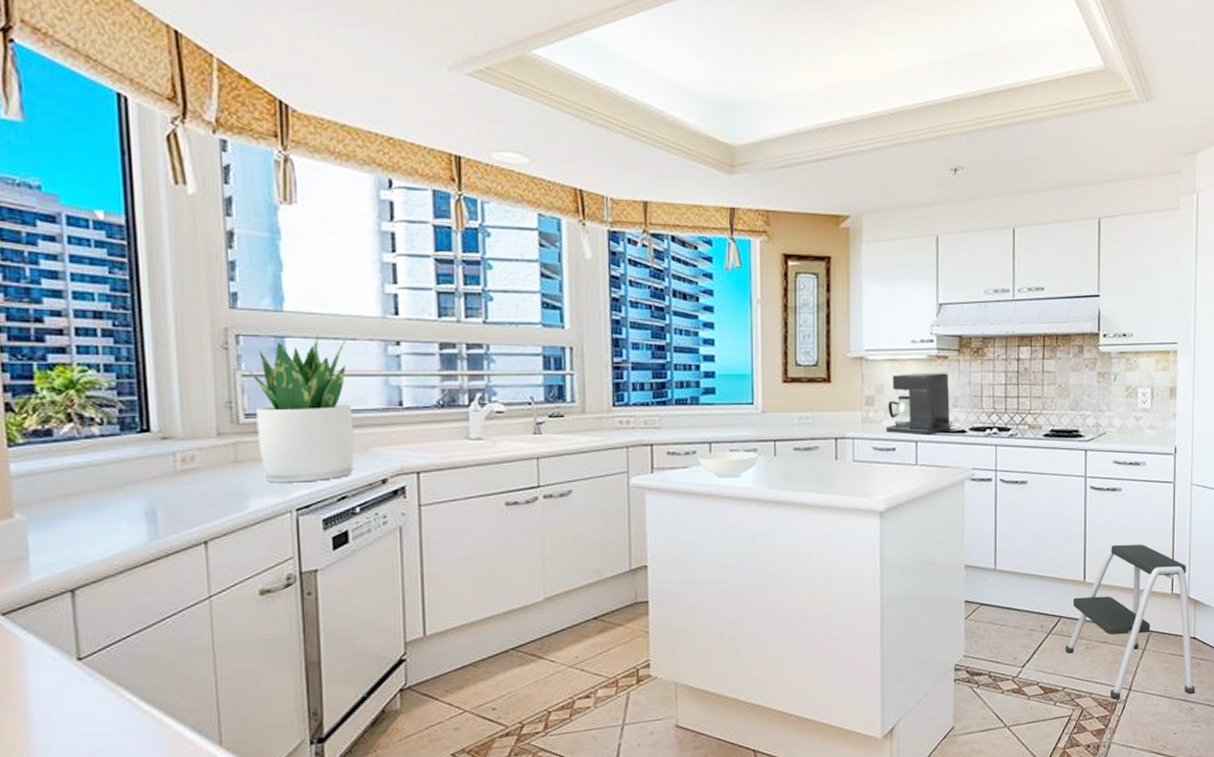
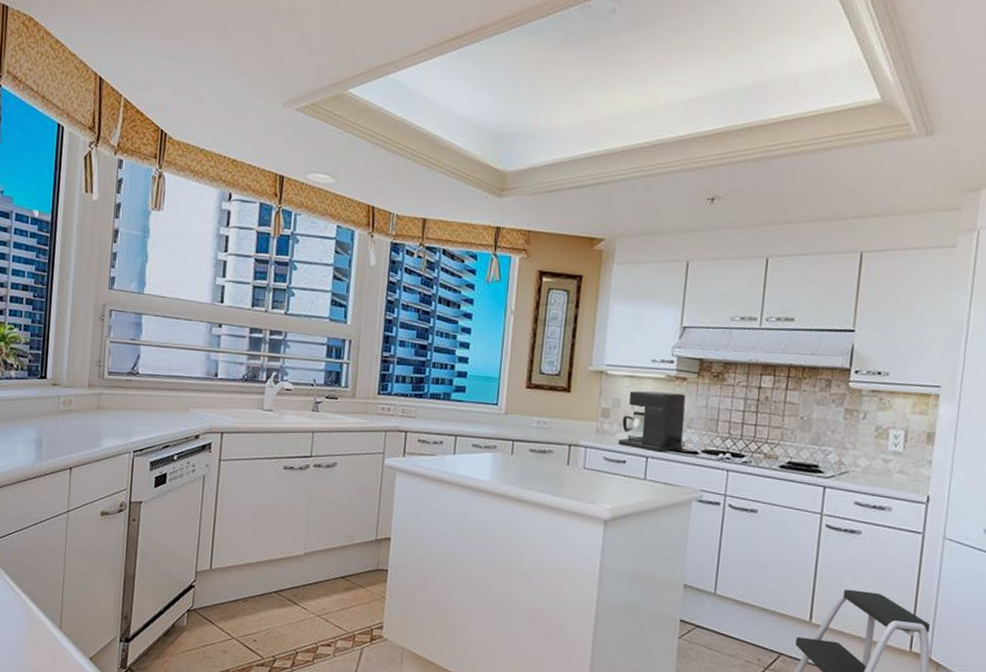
planter: present [249,334,354,483] -> none [114,314,186,431]
bowl: present [697,451,759,478] -> none [443,444,498,470]

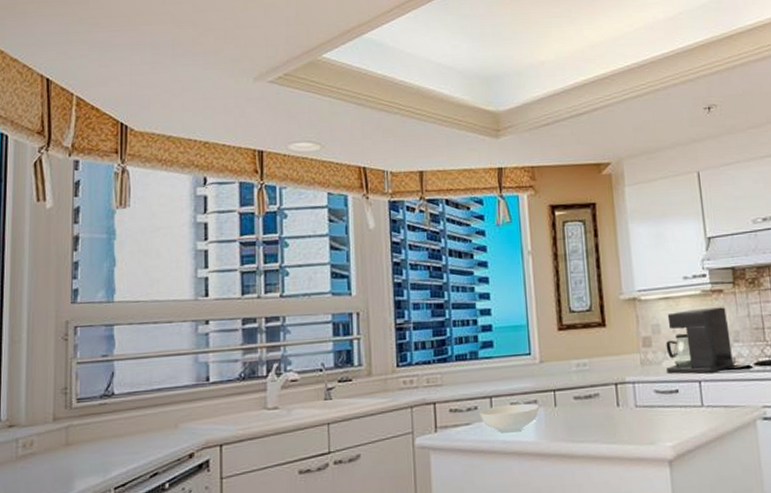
bowl: none [443,444,498,470] -> present [479,403,540,433]

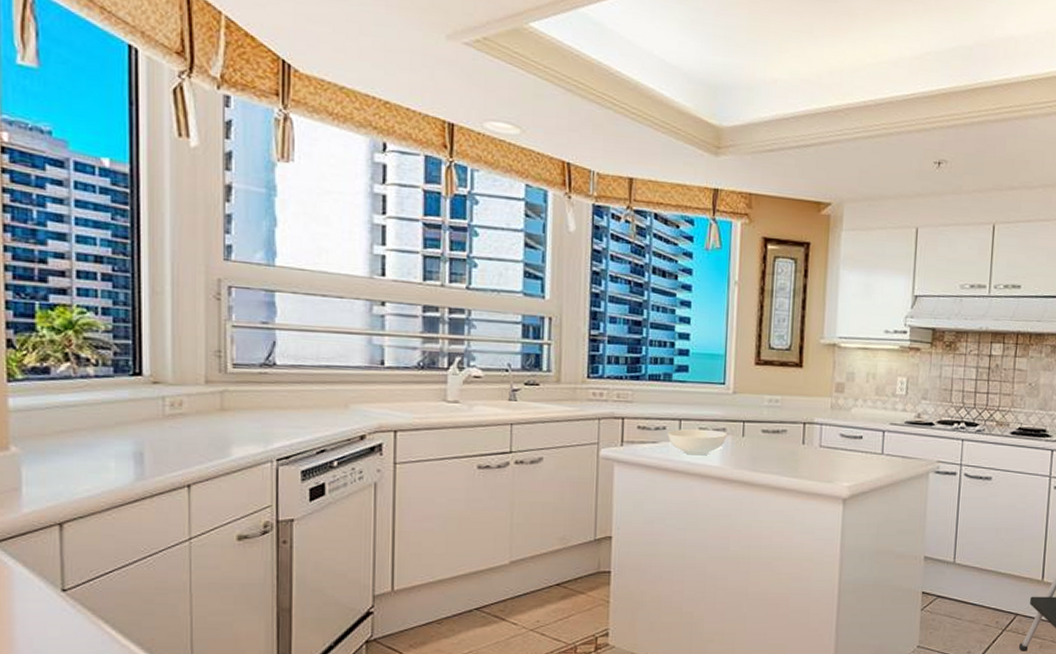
coffee maker: present [665,307,735,375] -> none [853,362,920,426]

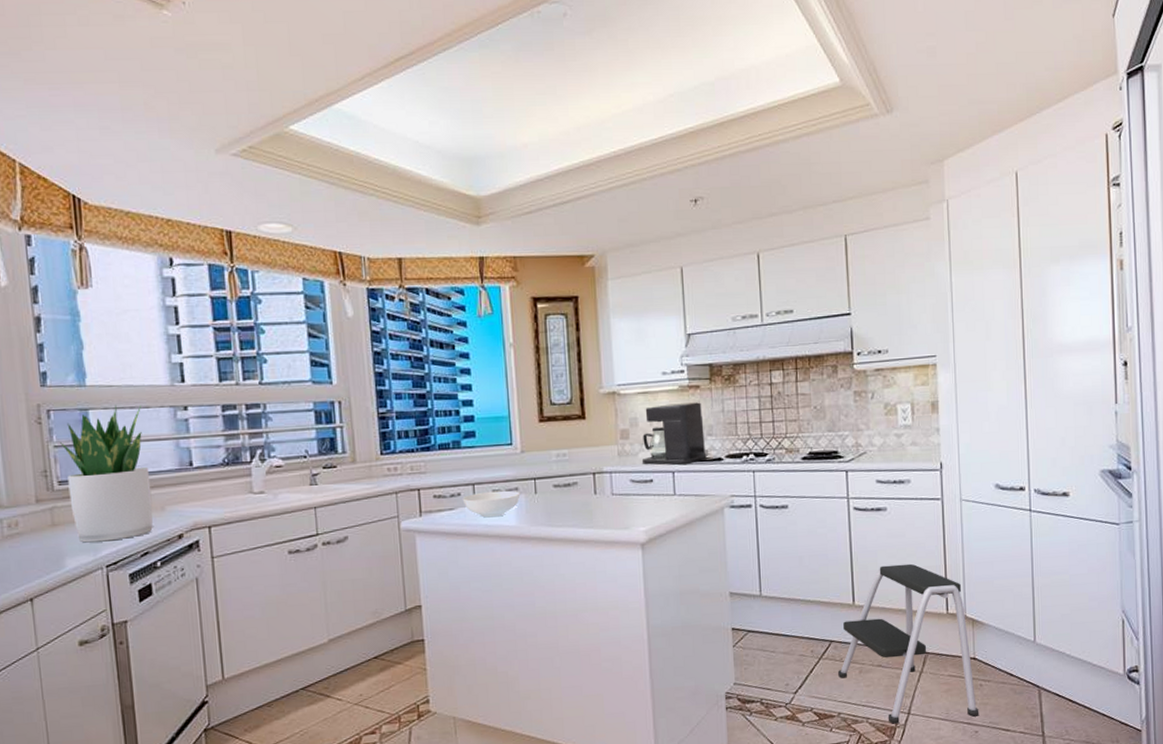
planter: none [239,290,336,434] -> present [60,405,153,543]
coffee maker: none [853,362,920,426] -> present [641,402,707,466]

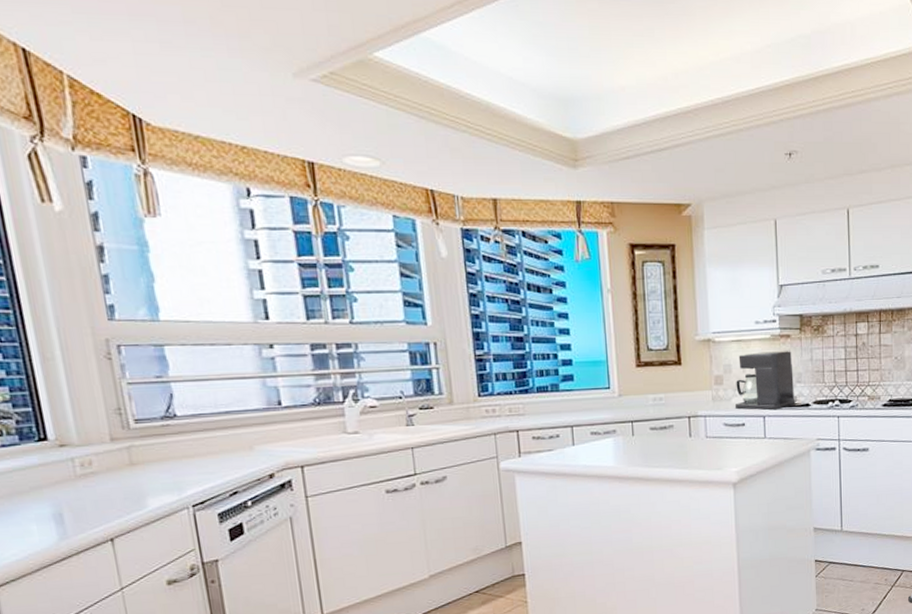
planter: present [60,405,153,543] -> none [134,341,242,483]
bowl: present [462,490,521,518] -> none [561,432,618,459]

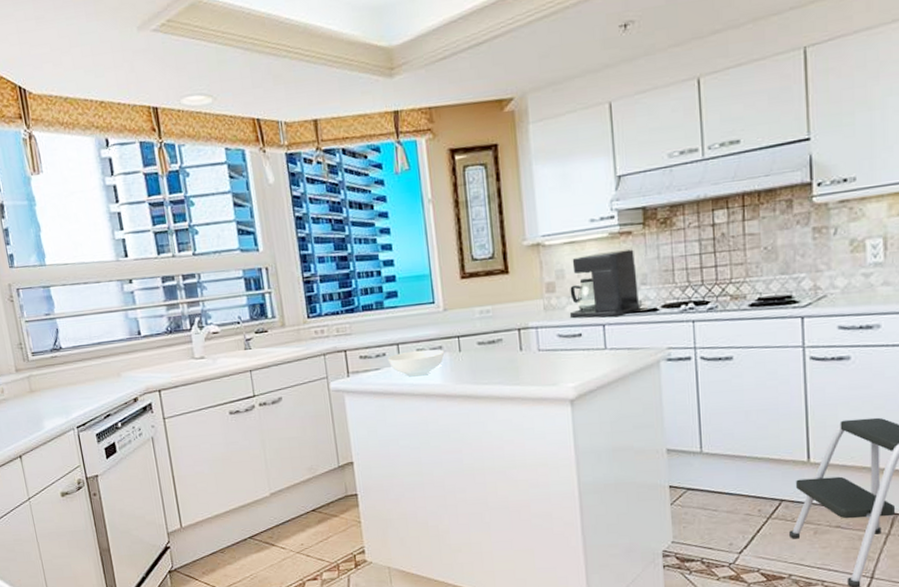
bowl: none [561,432,618,459] -> present [387,349,445,377]

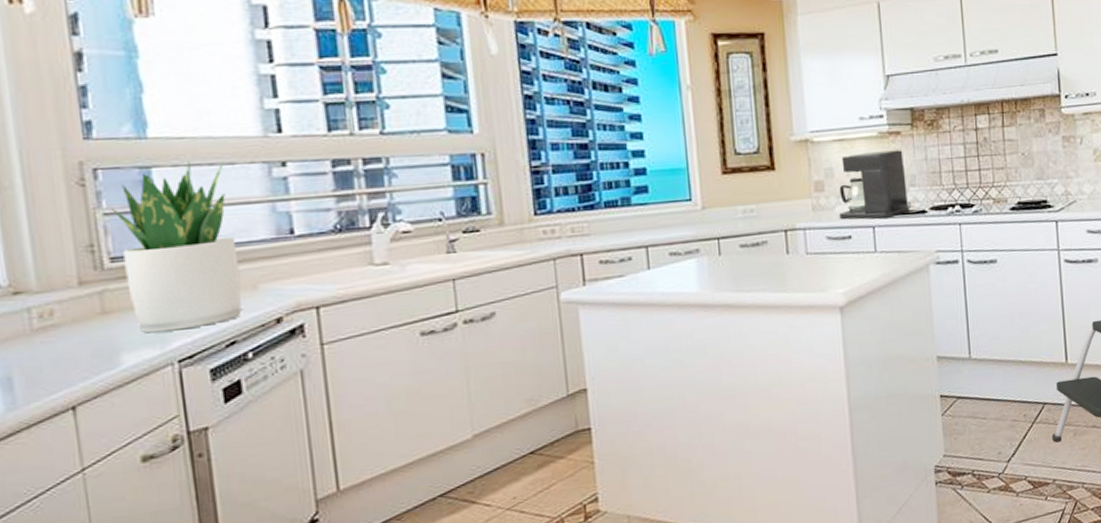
planter: none [30,280,112,407] -> present [112,160,242,334]
bowl: present [387,349,445,377] -> none [634,252,702,285]

